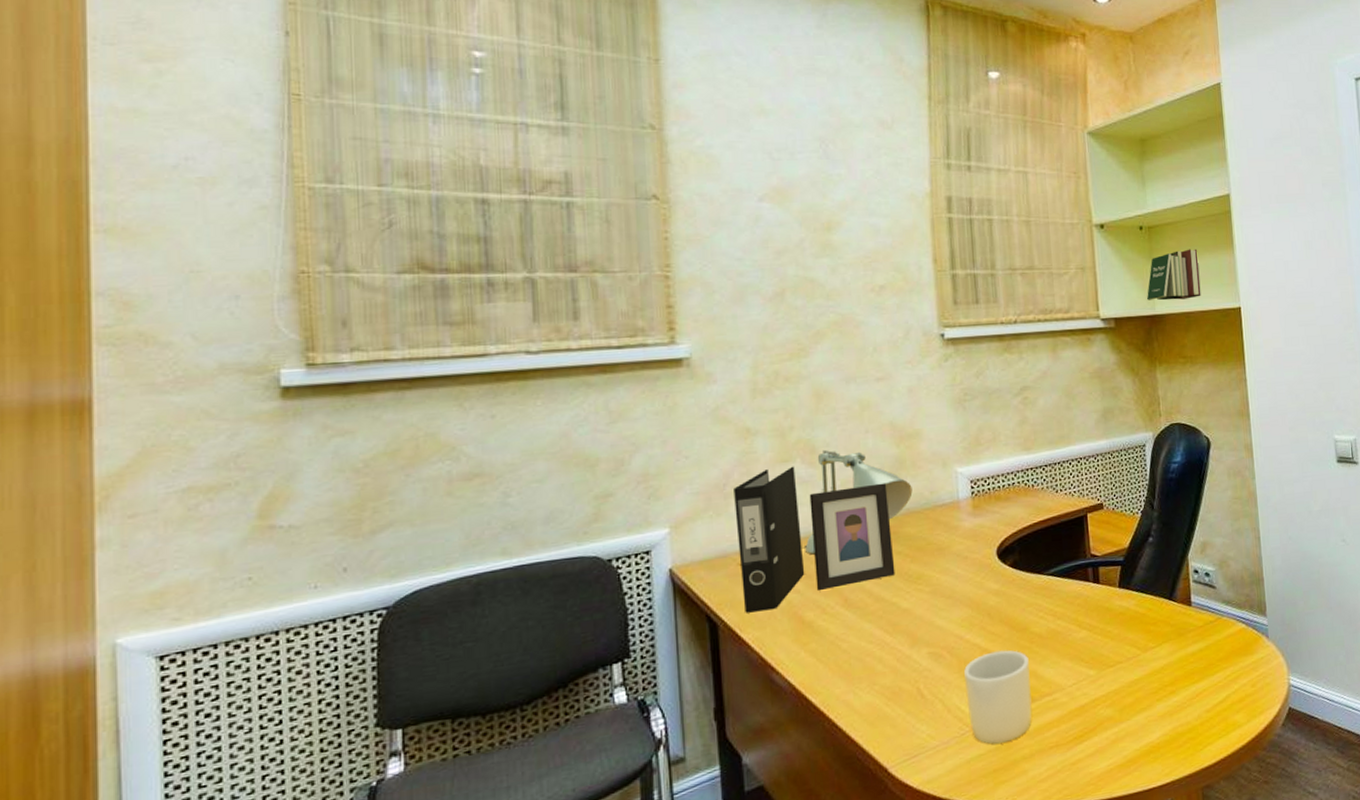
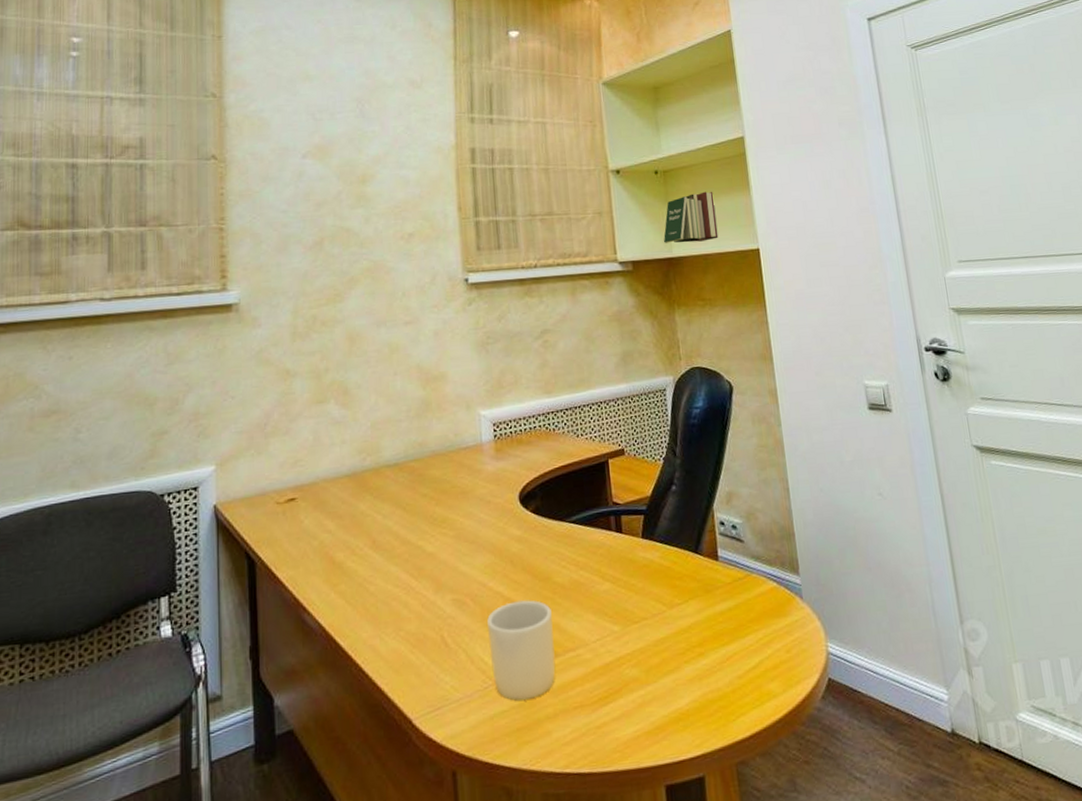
binder: present [734,466,805,613] -> none [274,407,336,552]
desk lamp: present [804,449,913,555] -> none [335,391,438,495]
picture frame: present [809,483,896,591] -> none [342,424,421,532]

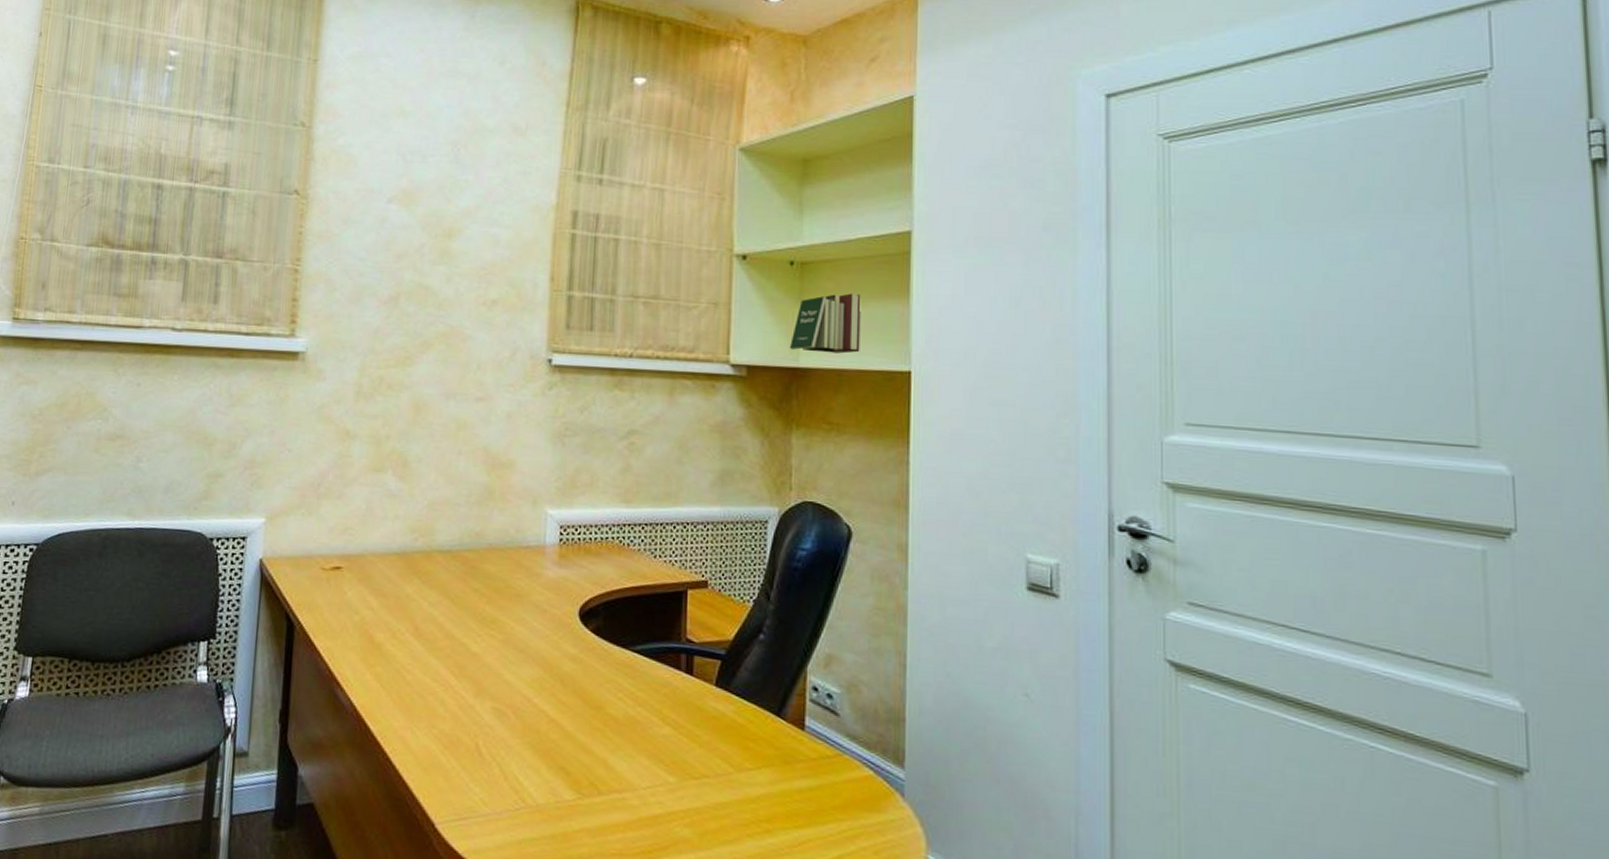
mug: present [486,600,556,701] -> none [526,724,600,833]

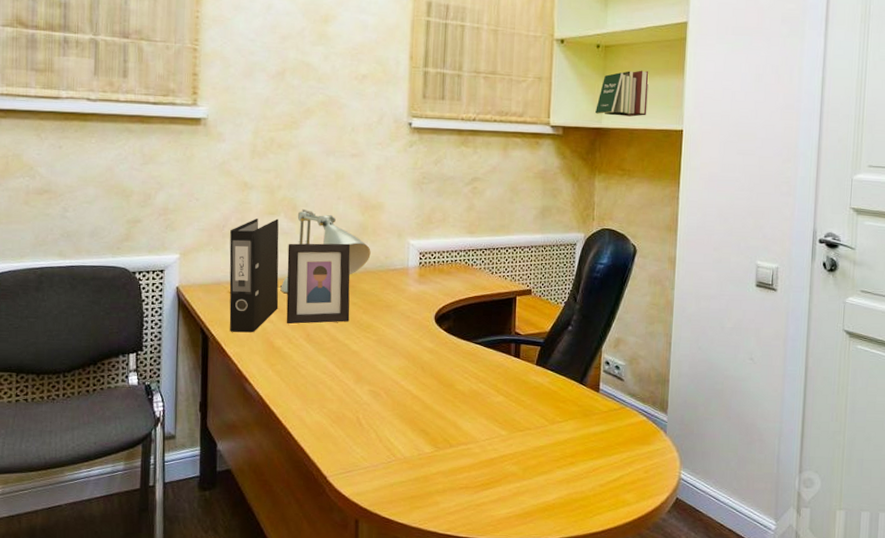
binder: none [320,476,385,622] -> present [229,218,279,333]
desk lamp: none [383,464,498,574] -> present [279,208,371,294]
picture frame: none [389,508,473,614] -> present [286,243,351,324]

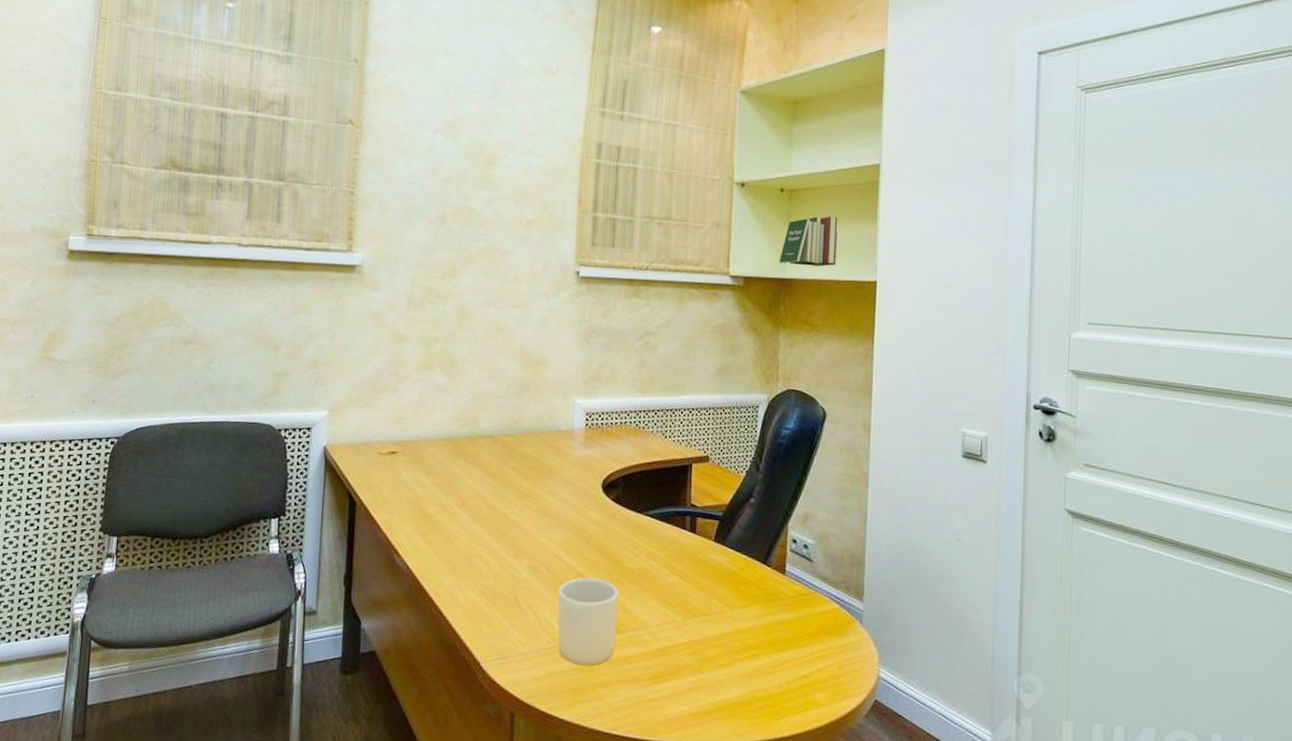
binder: present [229,218,279,333] -> none [379,373,435,499]
desk lamp: present [279,208,371,294] -> none [434,363,533,456]
picture frame: present [286,243,351,324] -> none [440,400,511,490]
mug: none [395,399,451,476] -> present [557,577,619,665]

